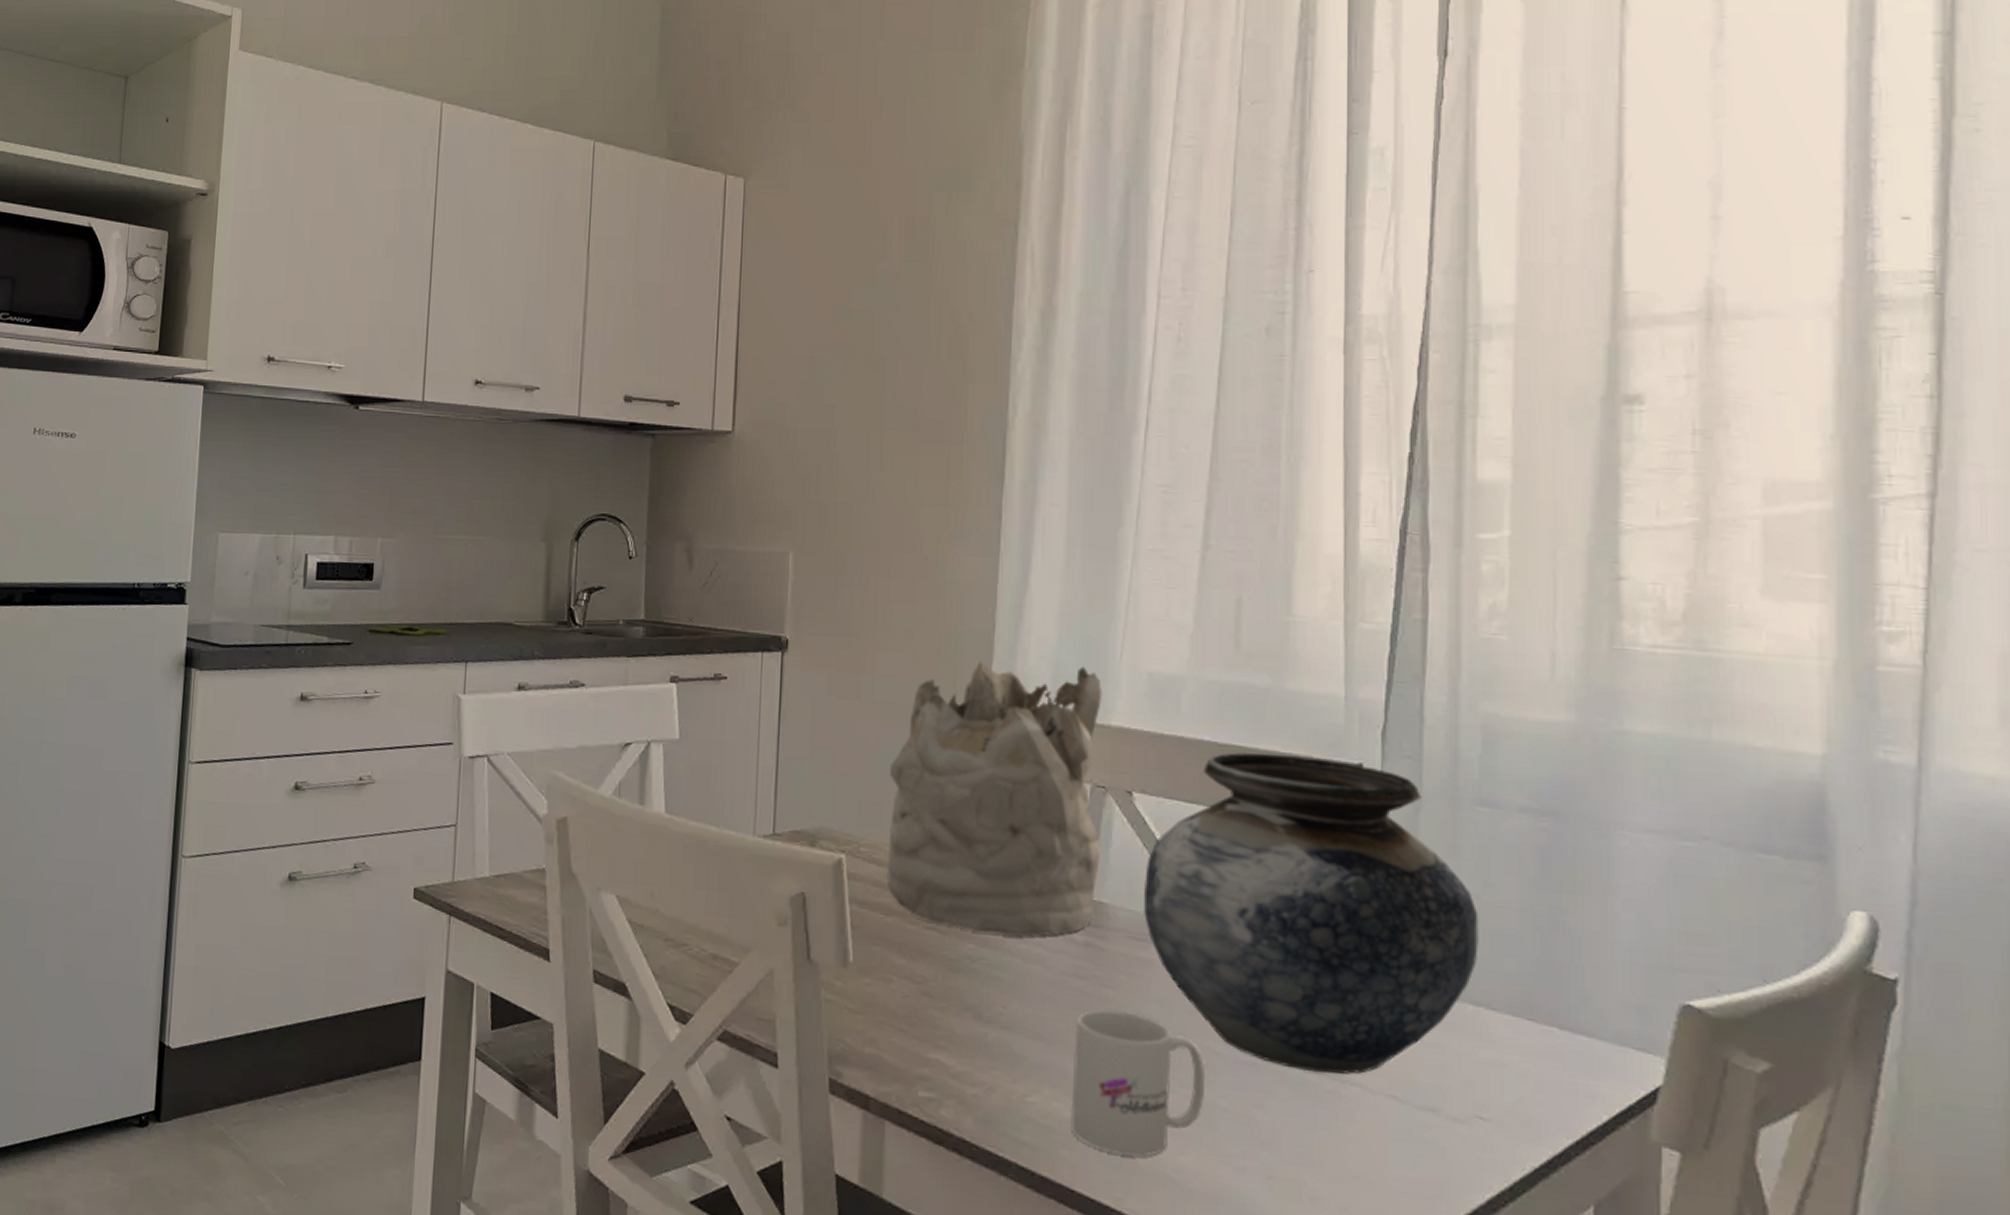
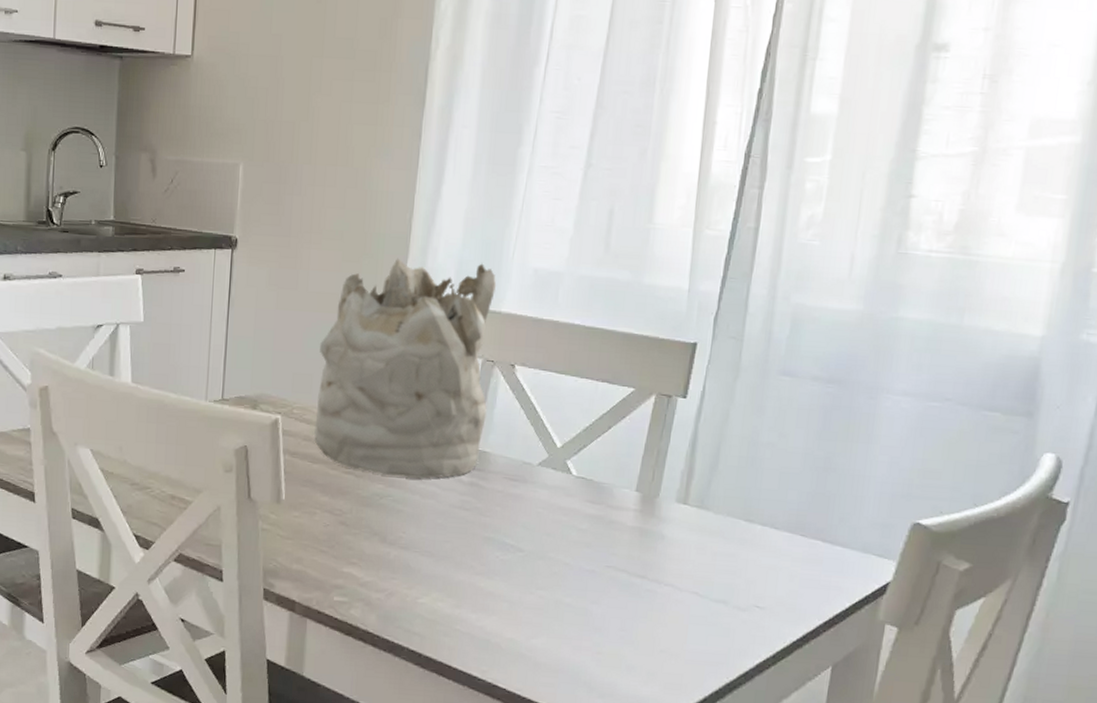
mug: present [1071,1009,1206,1157] -> none [451,533,557,641]
vase: present [1142,752,1479,1074] -> none [517,333,773,578]

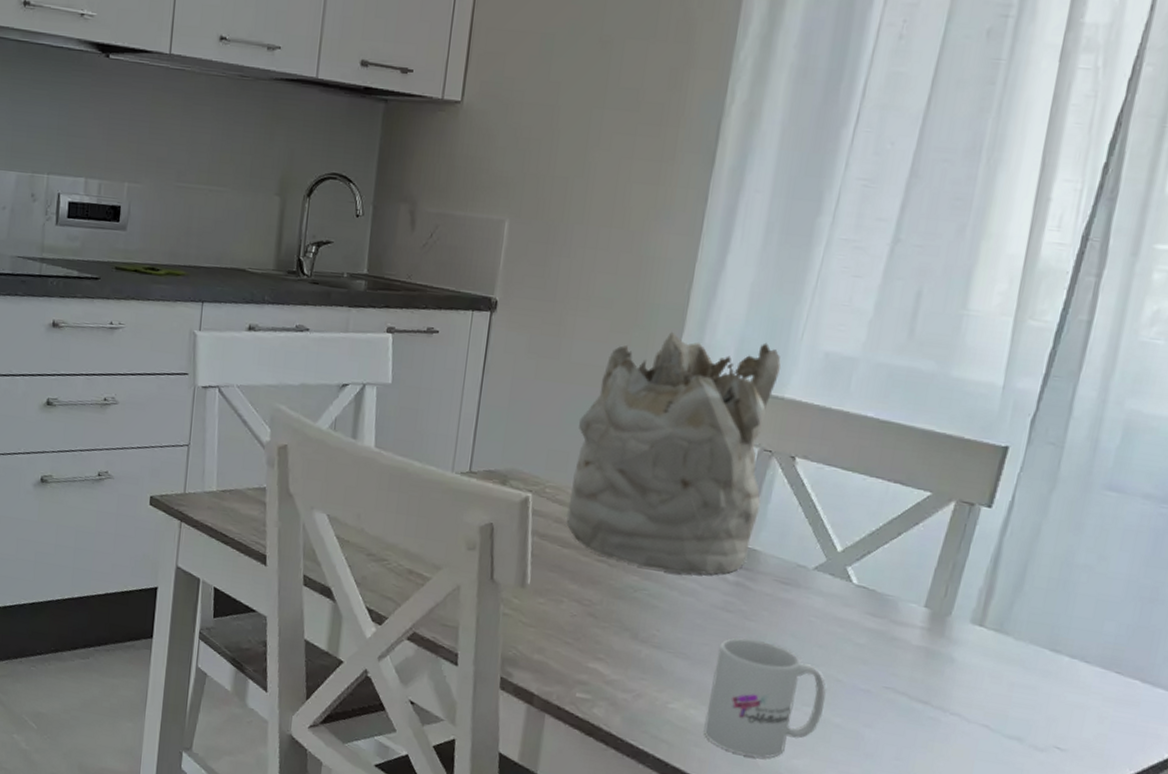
mug: none [451,533,557,641] -> present [703,638,826,758]

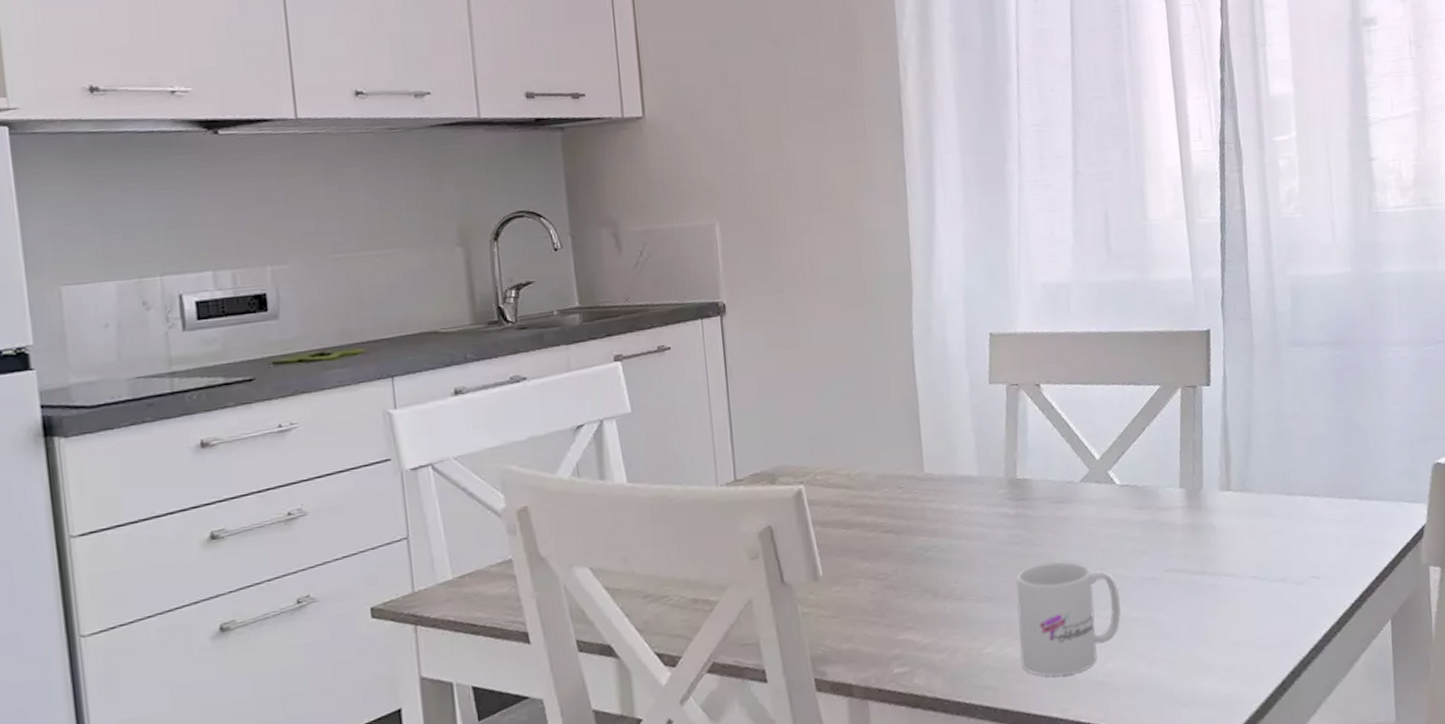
mineral sample: present [565,331,781,575] -> none [834,287,1021,527]

